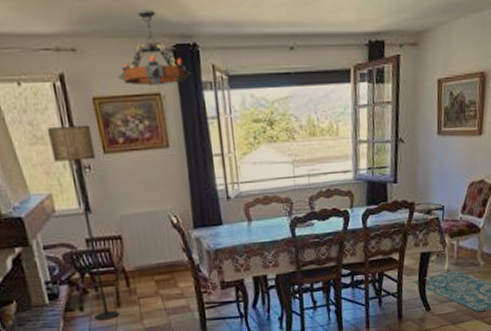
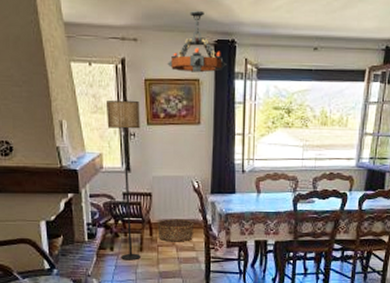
basket: none [134,262,180,292] -> present [157,219,193,242]

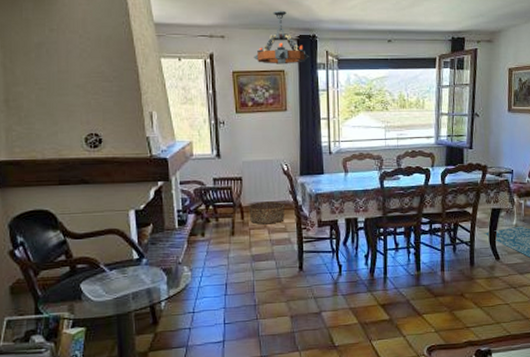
floor lamp: present [105,99,140,261] -> none [195,91,232,246]

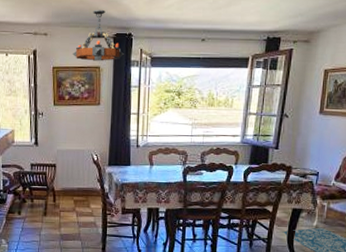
basket: present [248,201,285,225] -> none [60,187,92,208]

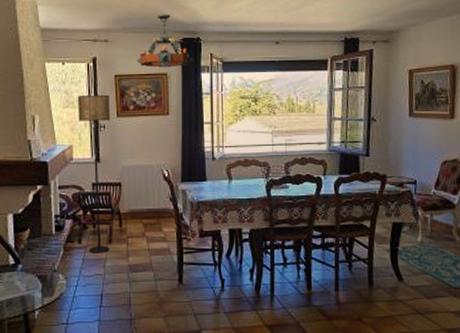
floor lamp: none [18,84,48,224] -> present [77,94,110,253]

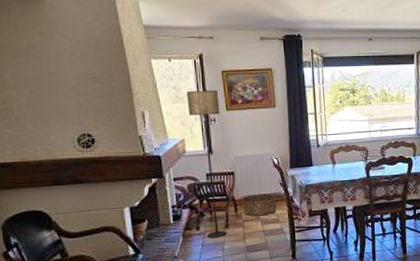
basket: none [127,208,164,233] -> present [241,193,277,217]
chandelier: present [136,14,194,68] -> none [242,12,296,63]

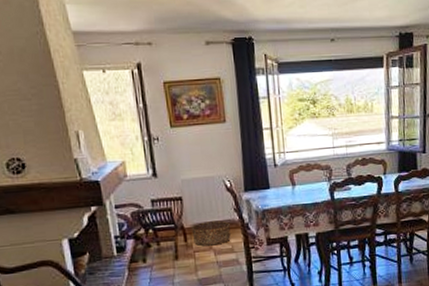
floor lamp: present [186,89,227,239] -> none [124,104,177,272]

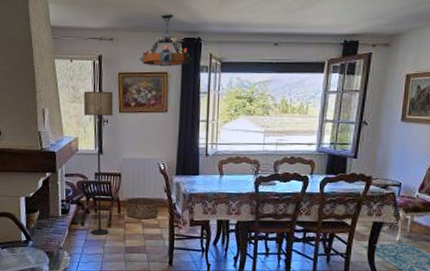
floor lamp: none [124,104,177,272] -> present [83,91,114,236]
chandelier: none [185,11,247,72] -> present [139,13,194,67]

